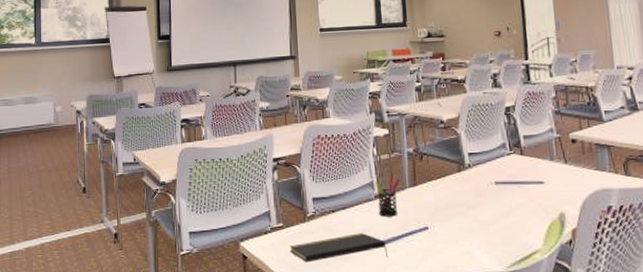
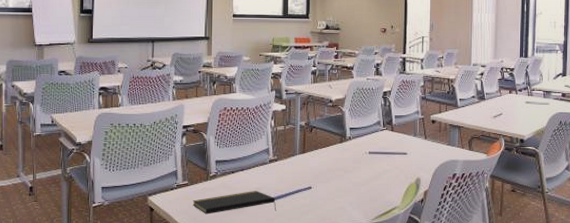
pen holder: present [376,174,400,217] -> none [271,142,292,178]

